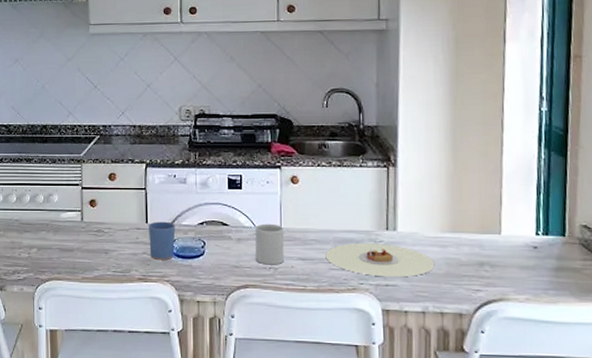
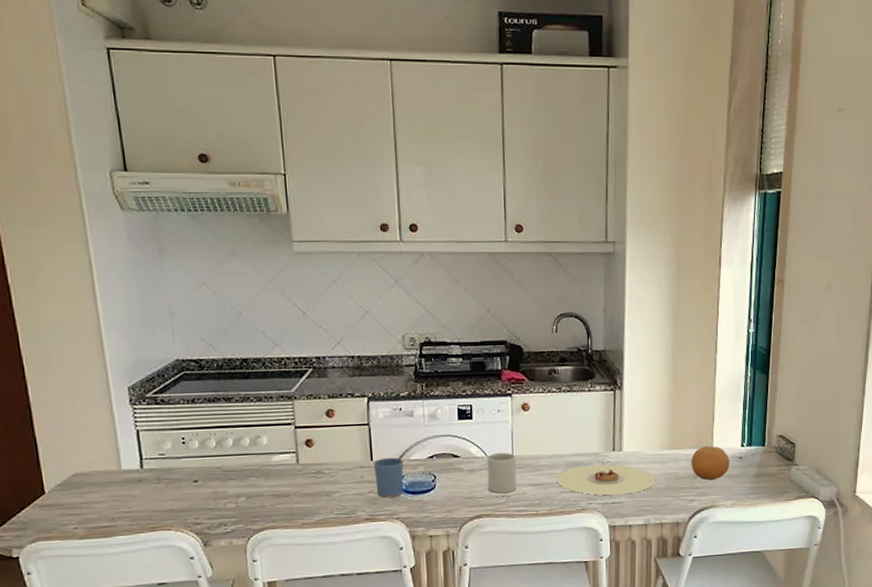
fruit: none [475,232,522,269] -> present [691,446,730,480]

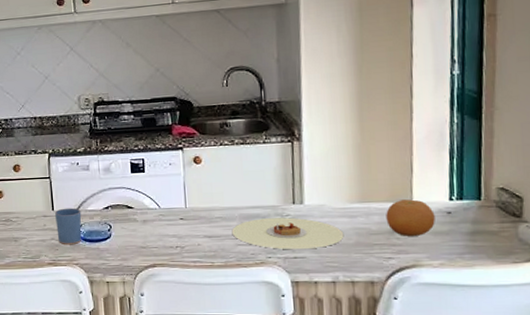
mug: present [487,452,517,494] -> none [160,204,190,244]

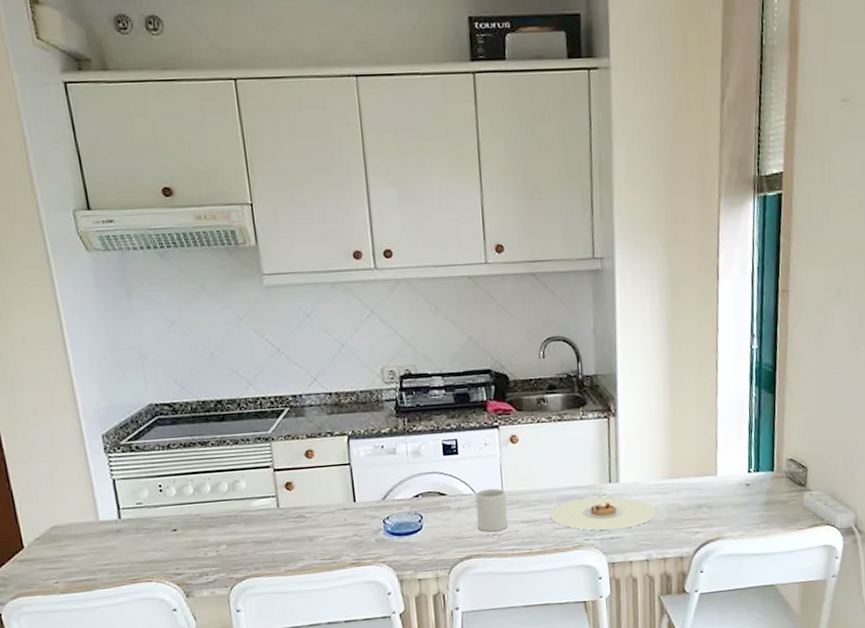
mug: present [54,208,82,245] -> none [356,497,389,541]
mug: none [160,204,190,244] -> present [475,488,508,532]
fruit: present [386,199,435,236] -> none [694,473,736,510]

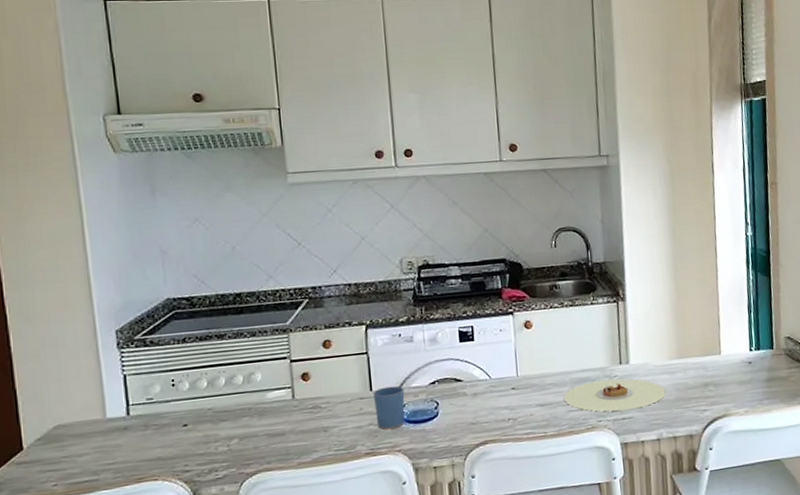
mug: none [356,497,389,541] -> present [372,385,405,430]
mug: present [475,488,508,532] -> none [491,373,523,417]

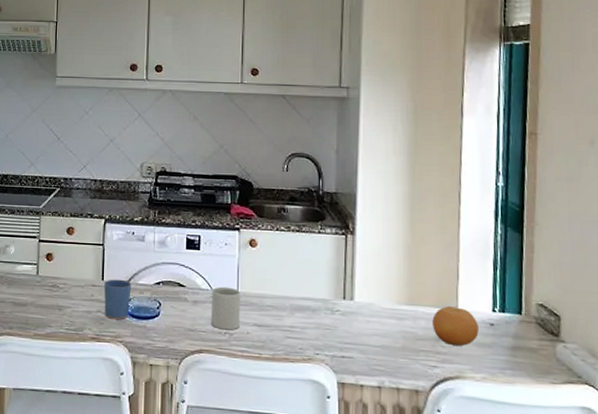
mug: none [491,373,523,417] -> present [210,286,241,330]
plate: present [563,378,666,412] -> none [282,311,392,350]
fruit: none [700,352,740,388] -> present [432,306,479,346]

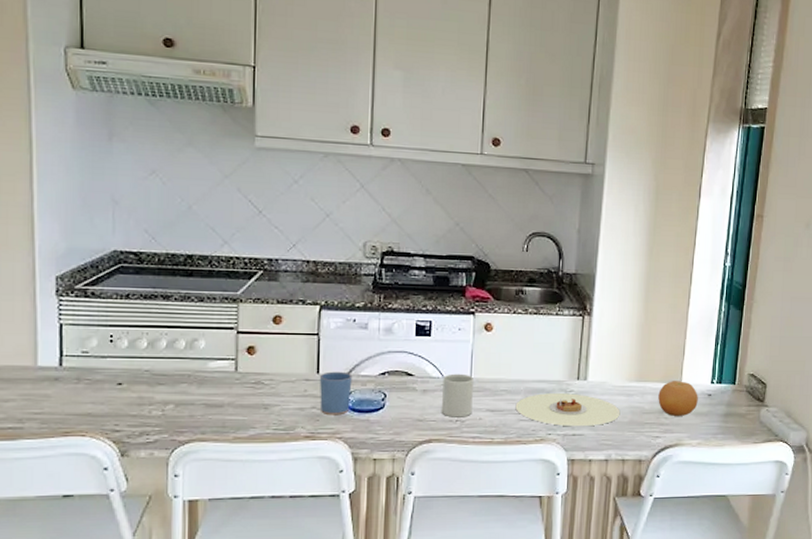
plate: none [282,311,392,350] -> present [515,393,620,427]

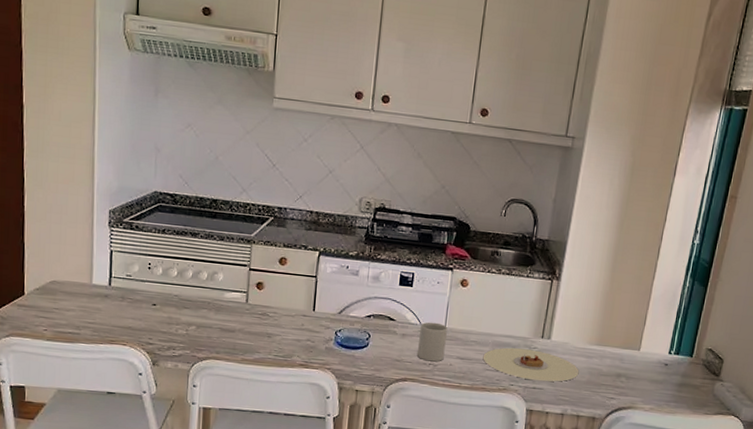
mug: present [319,371,353,416] -> none [314,310,343,349]
fruit: present [658,381,698,416] -> none [616,347,655,382]

